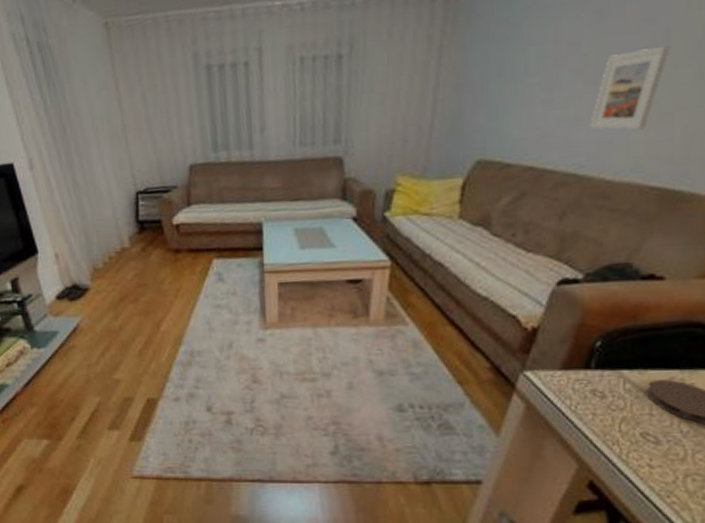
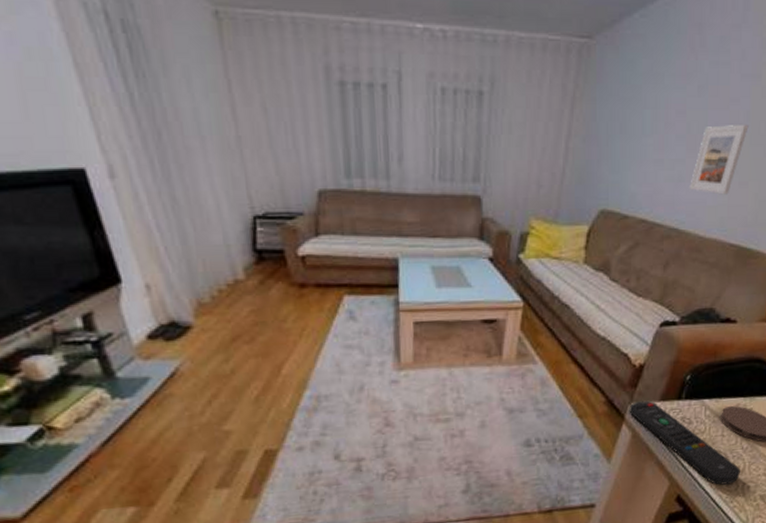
remote control: none [520,368,679,474] -> present [629,400,740,485]

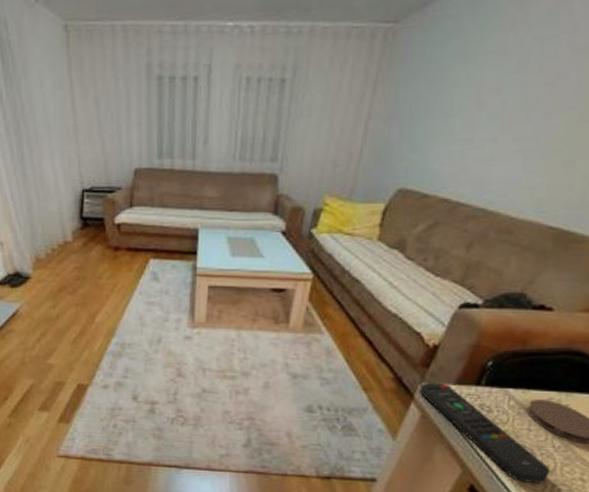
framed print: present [690,124,749,195] -> none [502,99,579,175]

